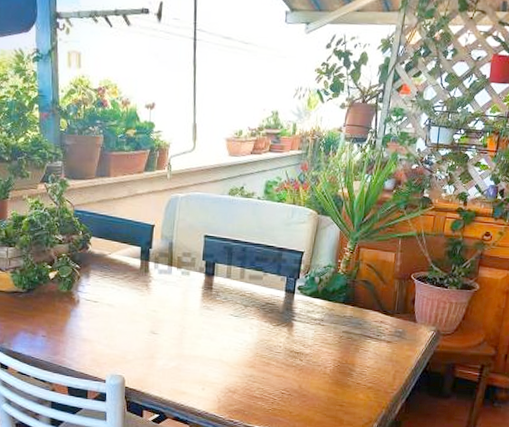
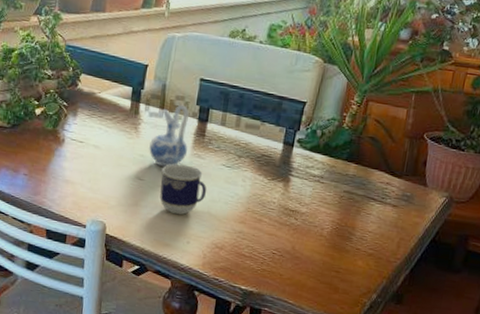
ceramic pitcher: none [161,261,197,320] -> present [149,105,190,167]
cup: none [174,316,218,364] -> present [160,164,207,215]

